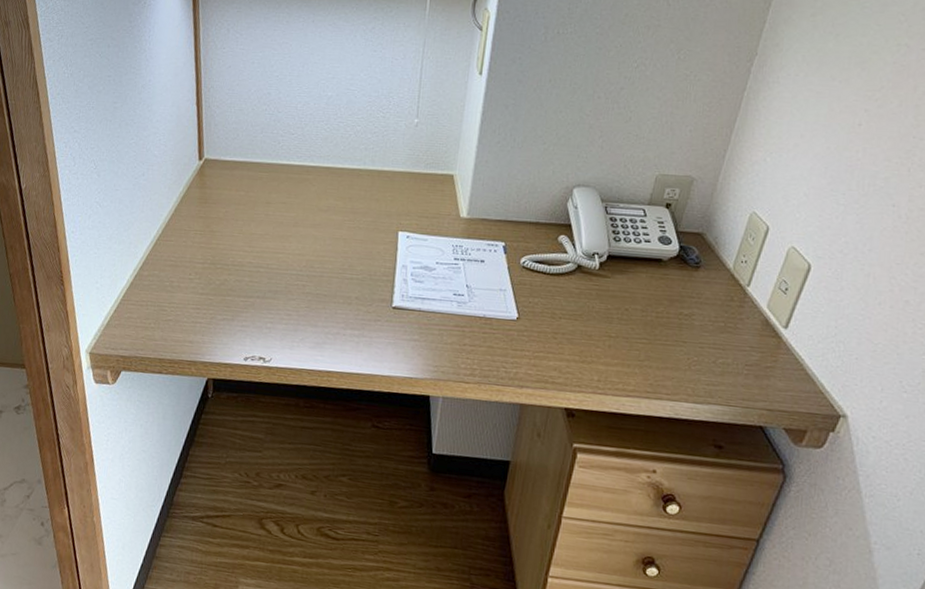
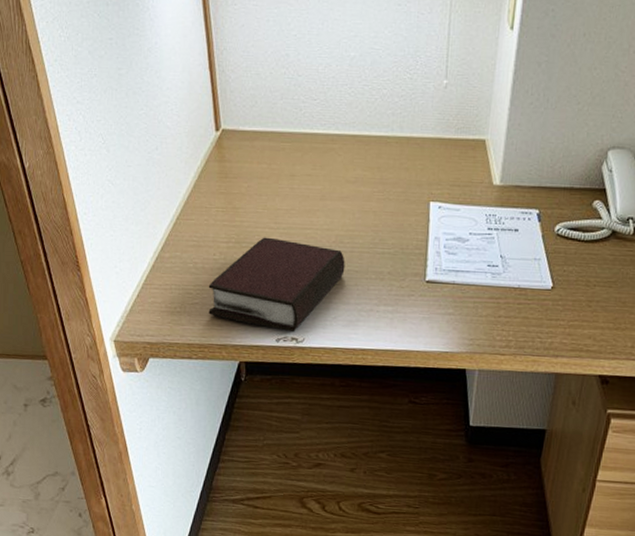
bible: none [181,259,315,352] -> present [208,237,345,333]

